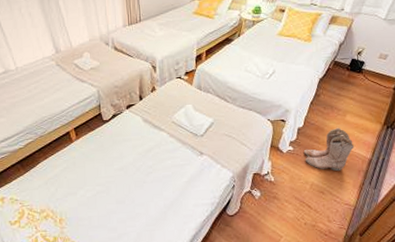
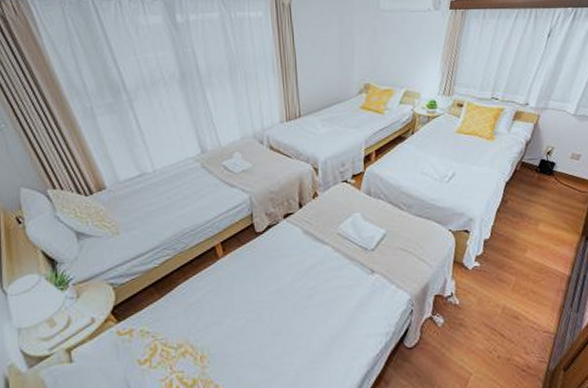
boots: present [304,127,355,172] -> none [493,238,551,292]

